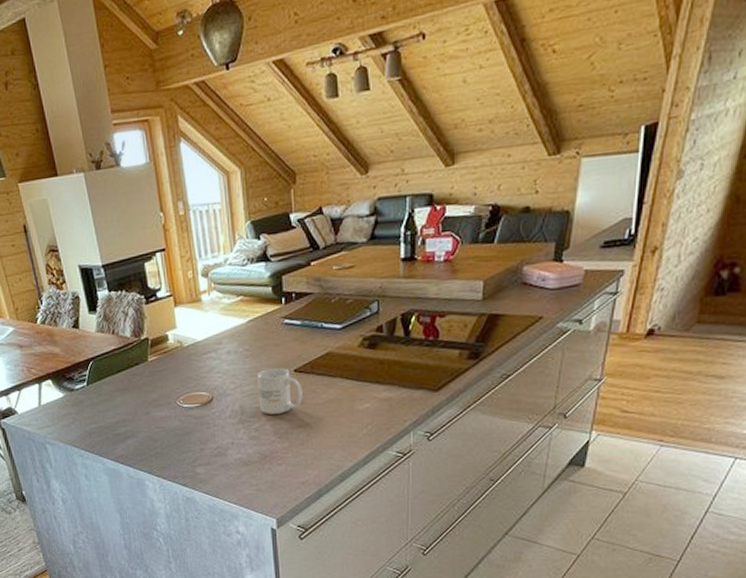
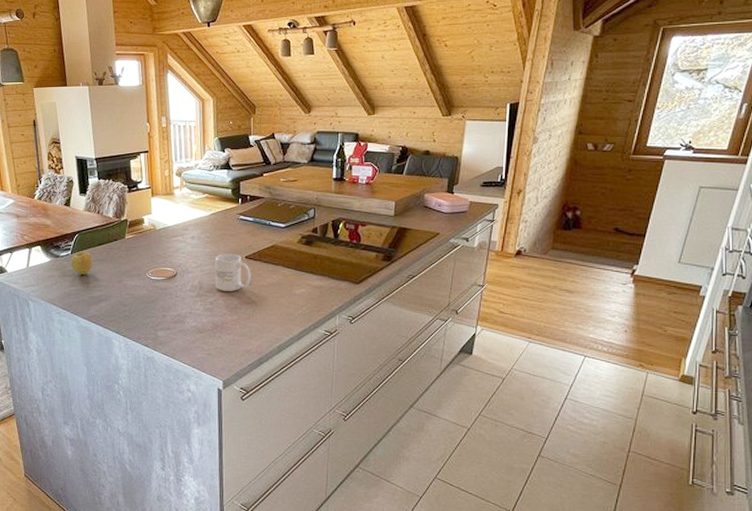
apple: none [87,380,113,409] -> present [71,251,93,275]

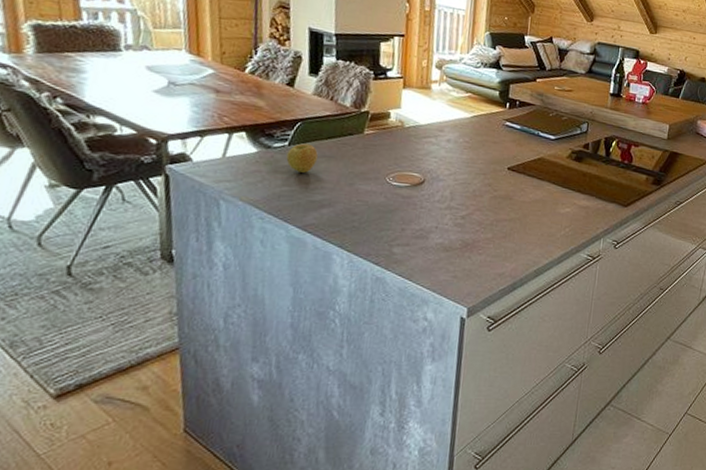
mug: present [215,254,251,291] -> none [470,162,513,206]

